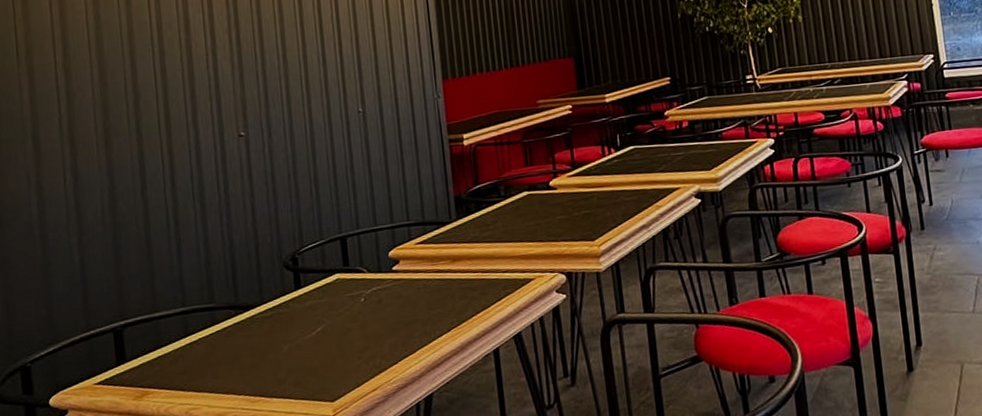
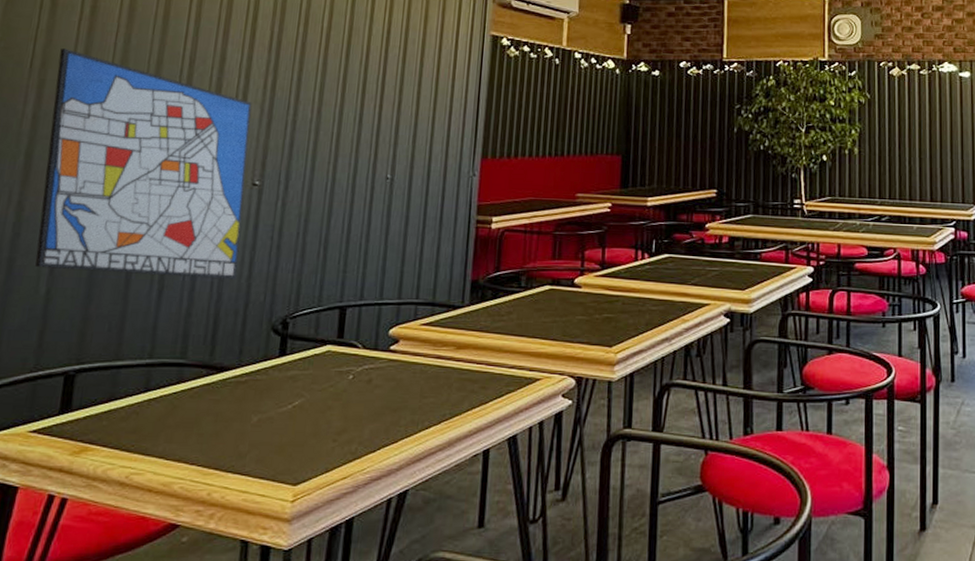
wall art: none [40,33,243,240] -> present [35,48,252,280]

